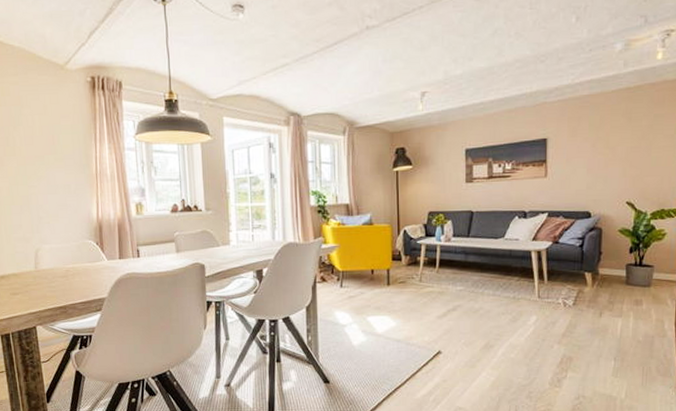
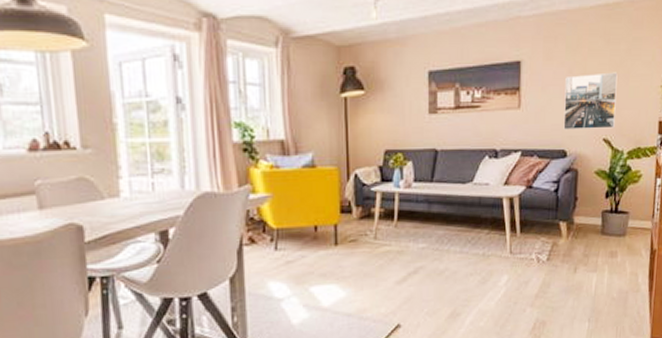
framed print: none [587,145,640,194] -> present [563,72,618,130]

